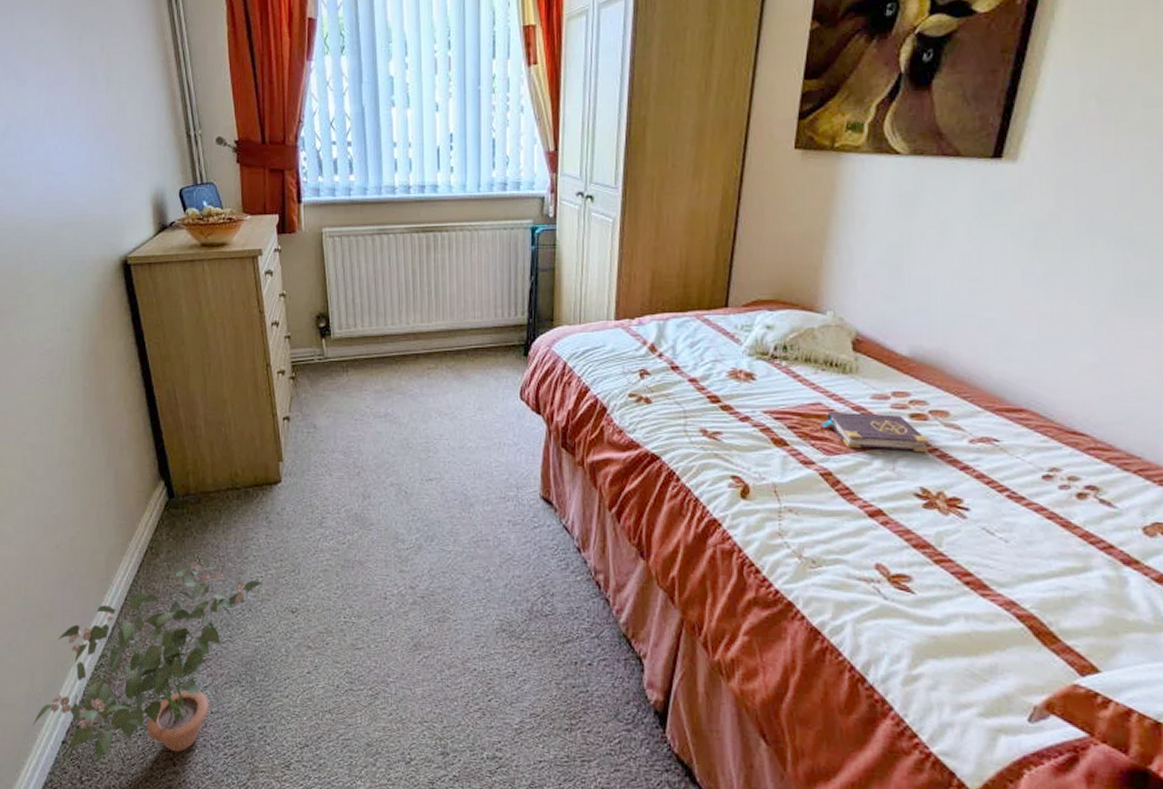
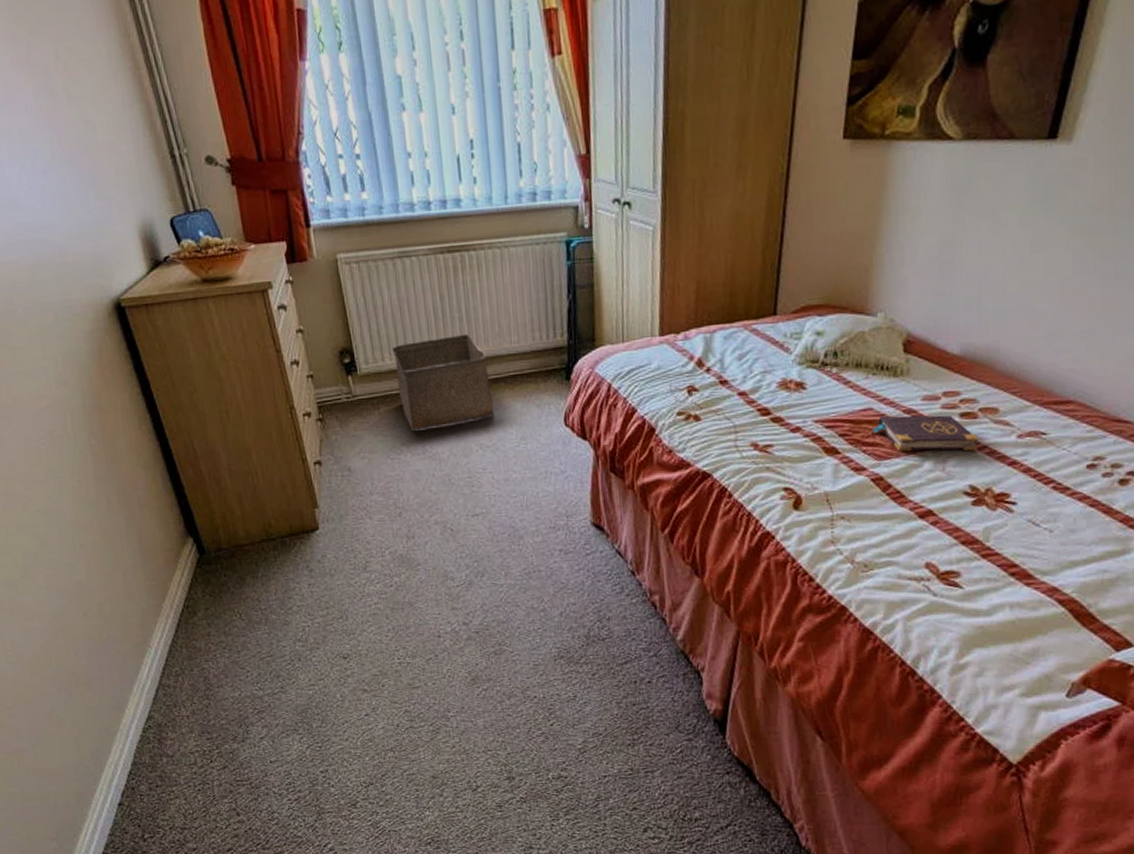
potted plant: present [32,559,263,764] -> none [84,613,310,821]
storage bin: none [365,306,455,394] -> present [392,333,495,431]

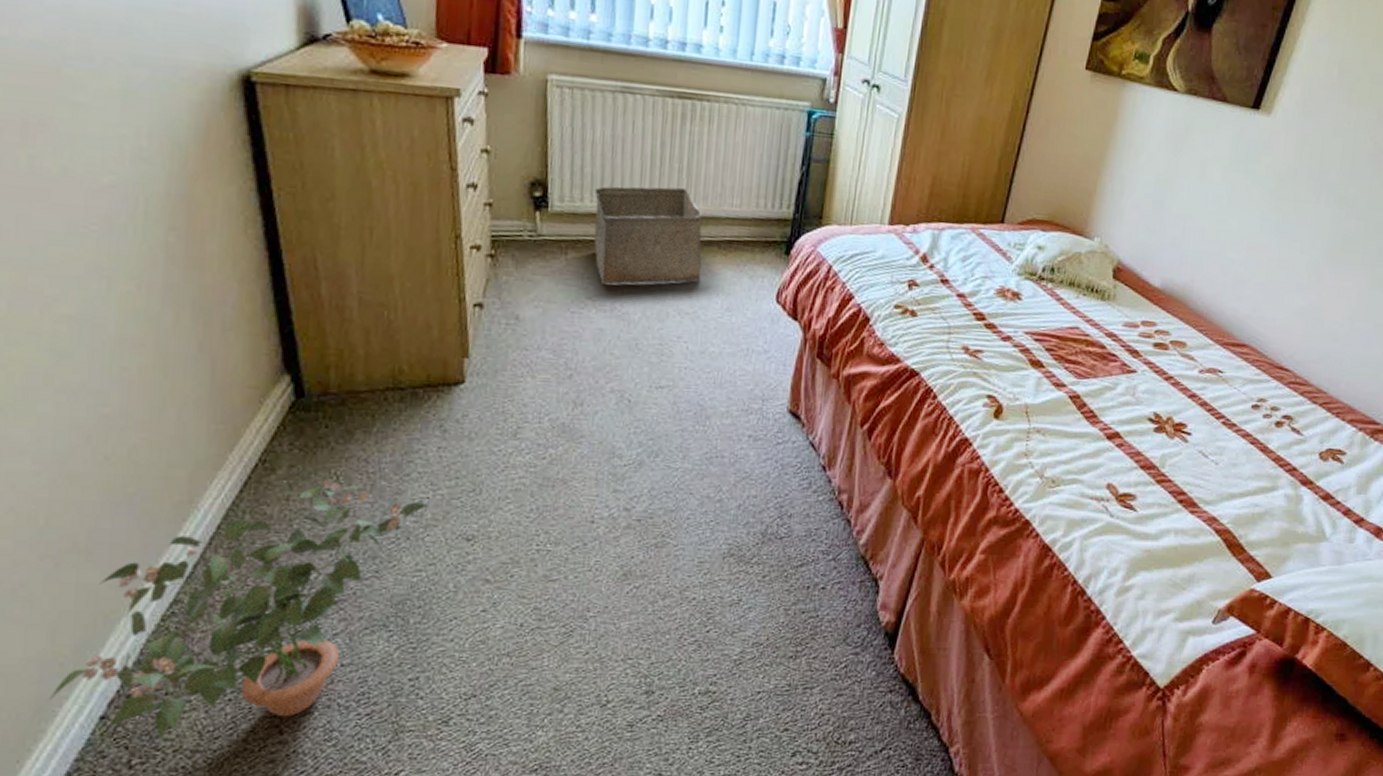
potted plant: none [84,613,310,821] -> present [48,476,429,741]
book: present [872,415,979,451] -> none [1075,335,1168,381]

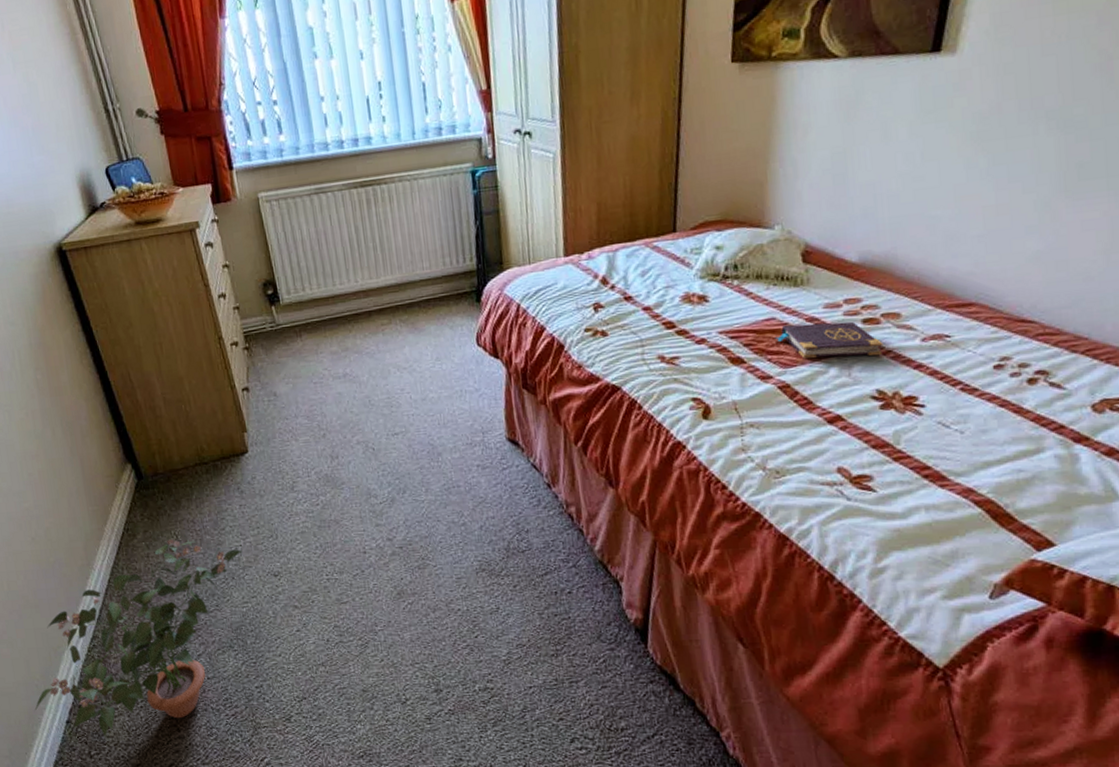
storage bin: present [594,186,703,285] -> none [312,262,410,356]
book: none [1075,335,1168,381] -> present [775,321,883,359]

